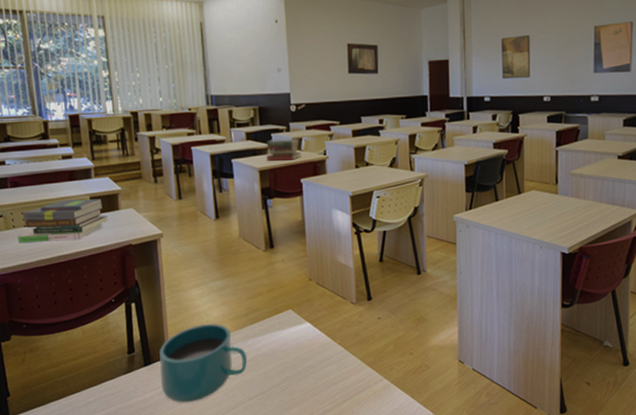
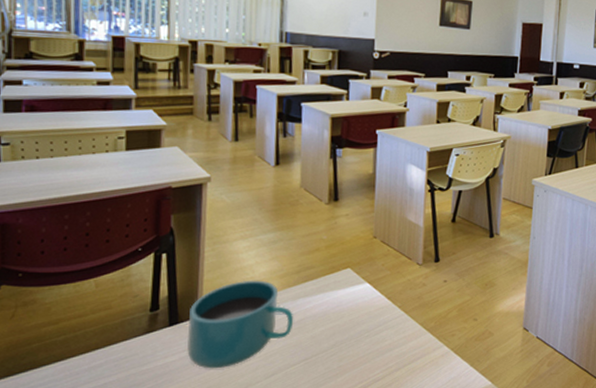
books: present [17,199,109,244] -> none [25,131,147,179]
books: present [266,138,301,162] -> none [341,85,380,109]

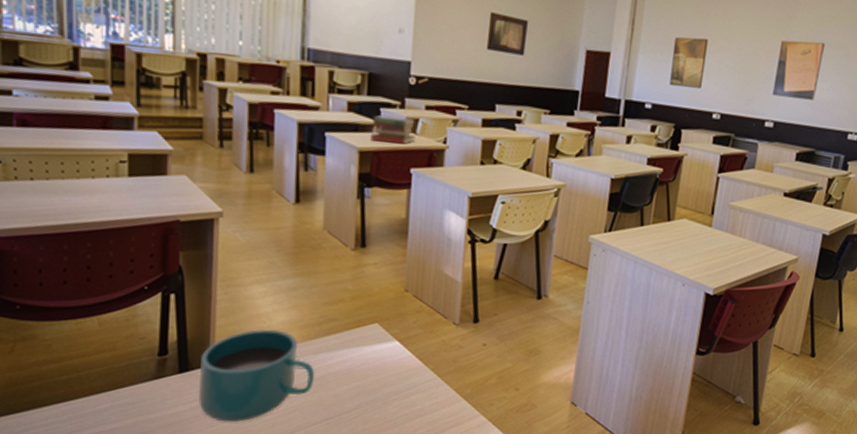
books: none [341,85,380,109] -> present [371,115,415,144]

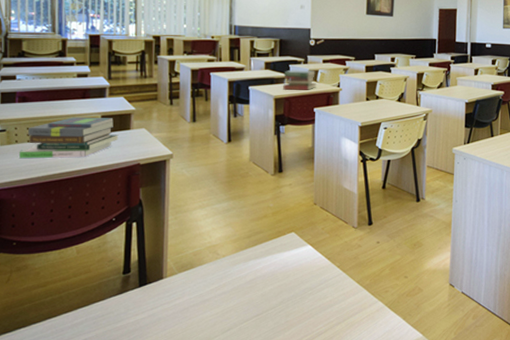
books: none [19,152,151,206] -> present [18,117,119,159]
cup: present [199,329,315,422] -> none [155,244,246,325]

